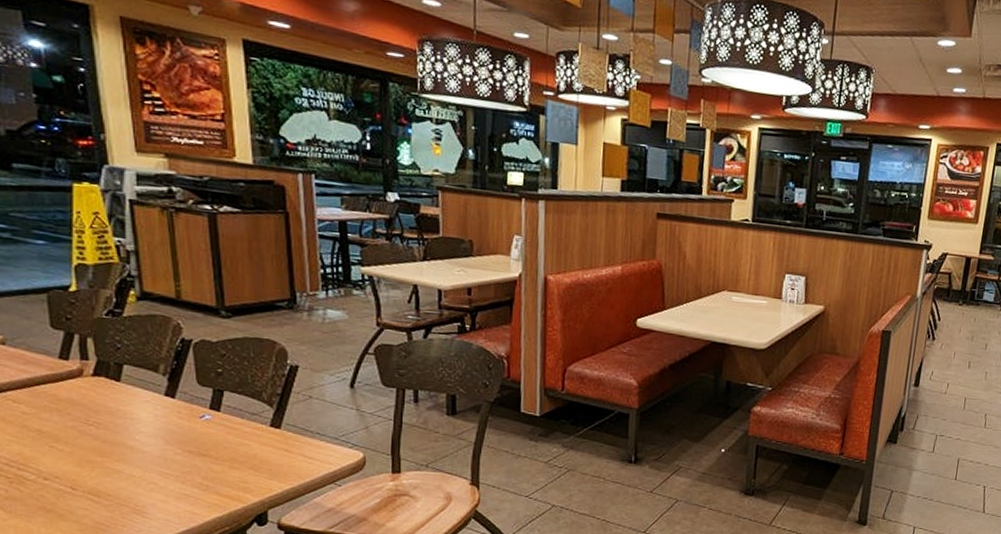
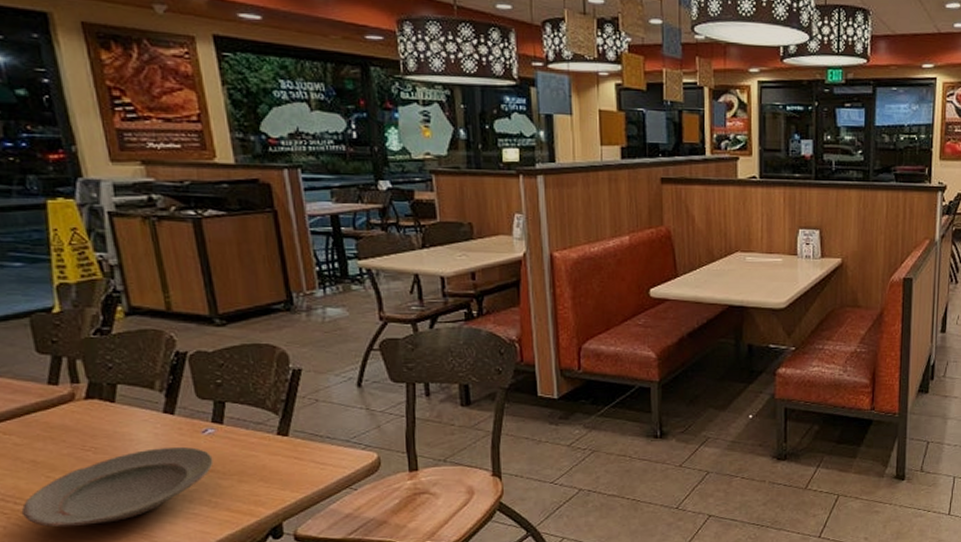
plate: none [23,429,208,496] -> present [21,446,214,527]

